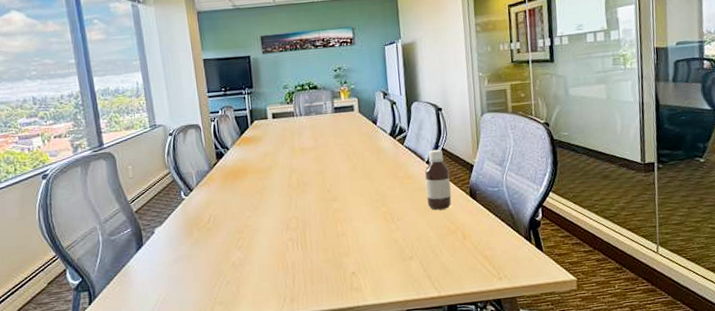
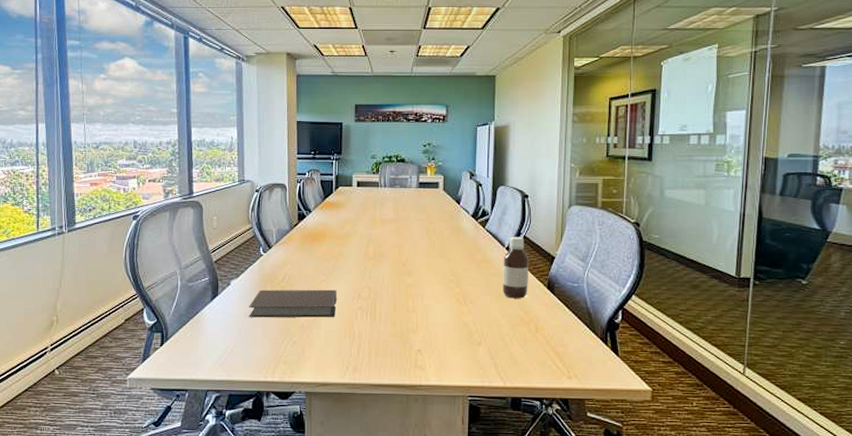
notebook: none [177,224,266,264] -> present [249,289,337,318]

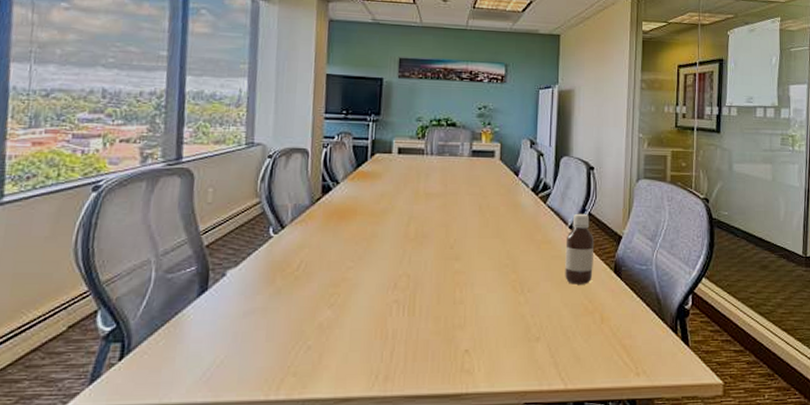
notebook: present [249,289,337,318] -> none [249,279,367,318]

